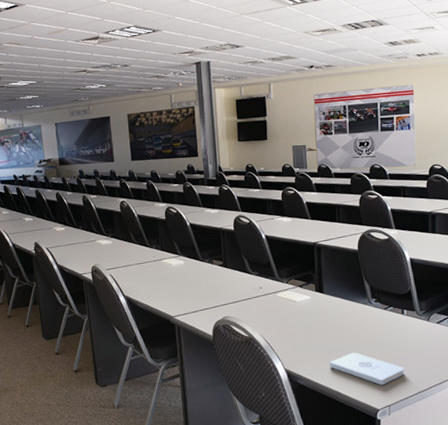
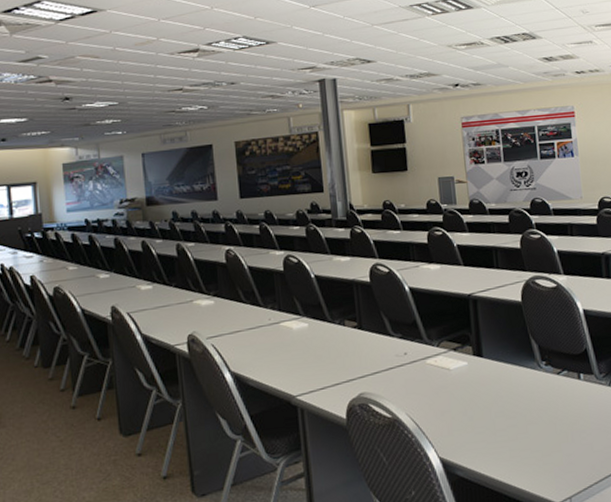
notepad: present [329,352,405,386] -> none [494,430,586,472]

